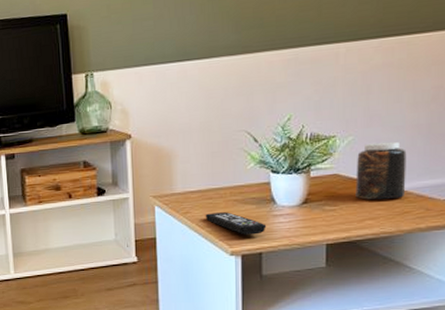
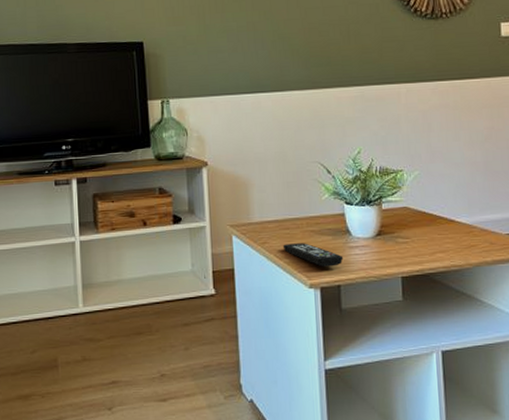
jar: present [355,141,407,200] -> none [424,177,470,233]

